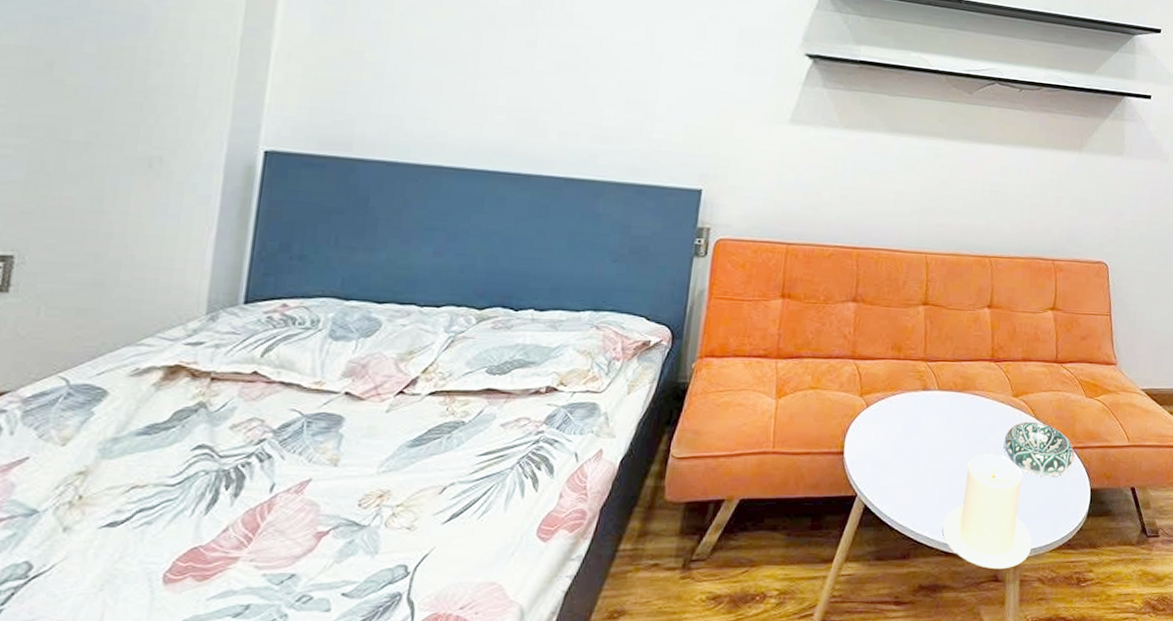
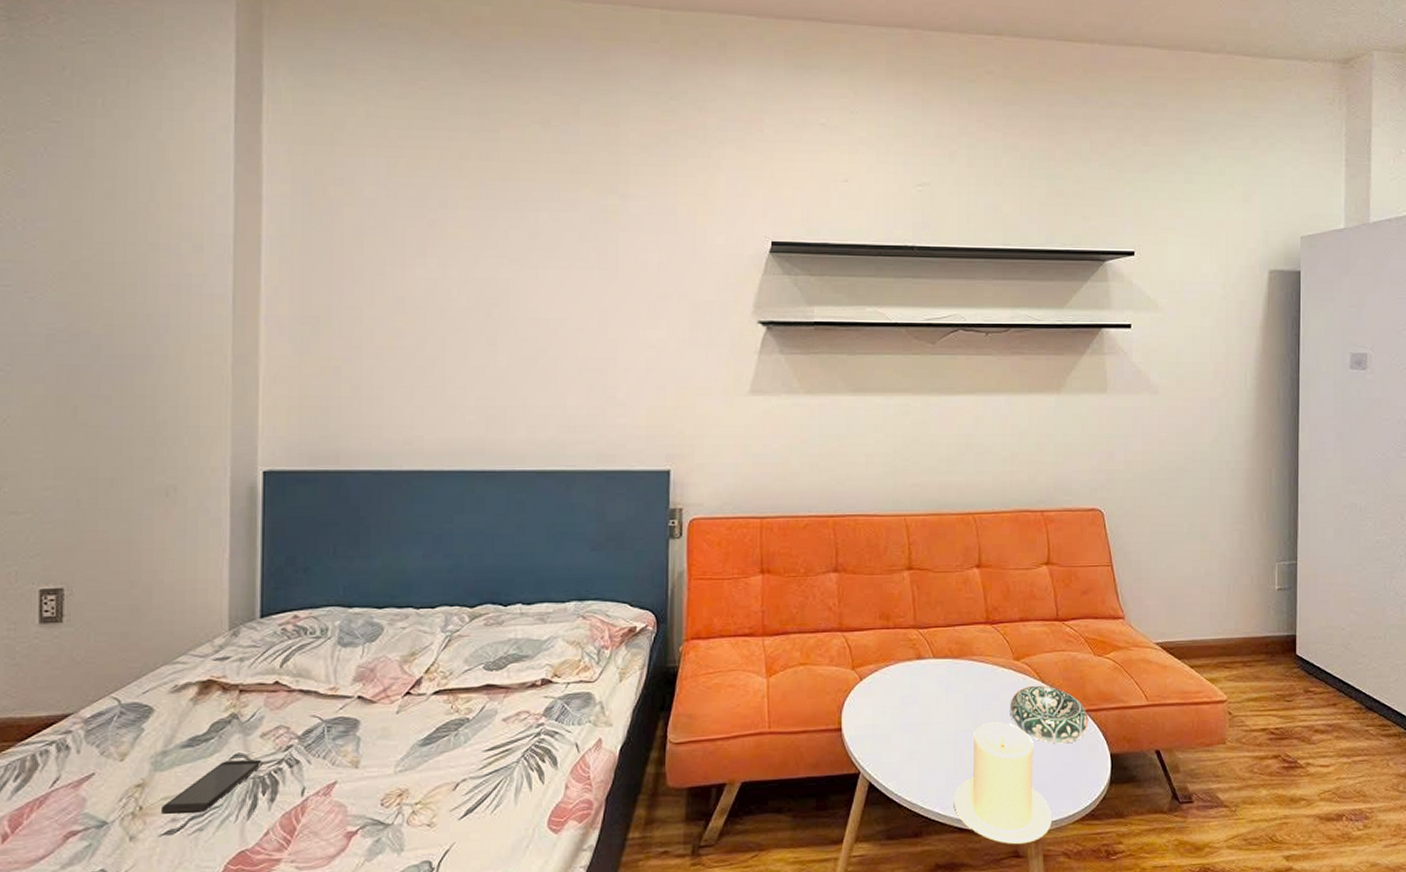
phone: none [103,451,229,505] -> present [160,759,262,814]

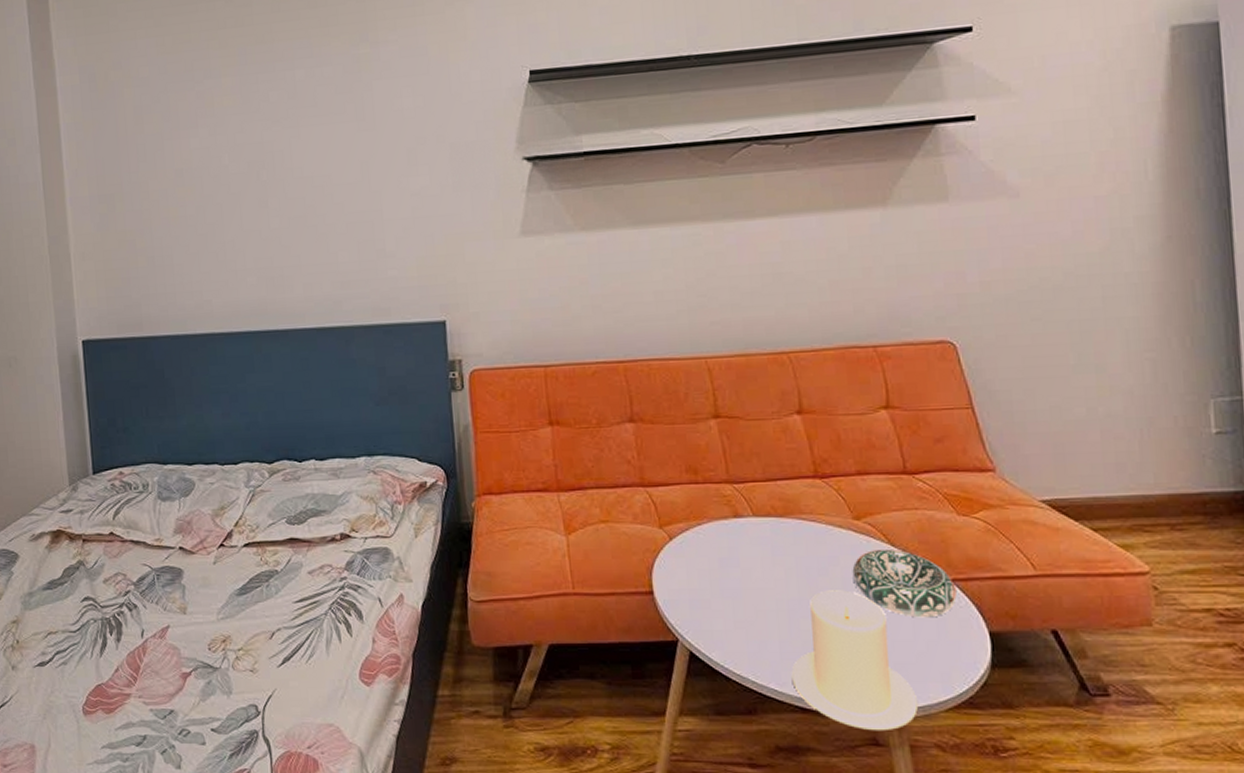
phone: present [160,759,262,814] -> none [32,603,107,648]

